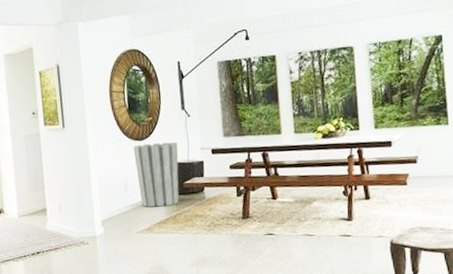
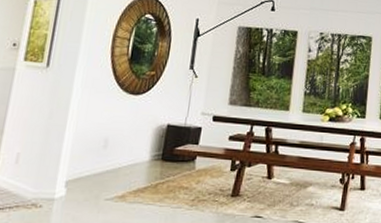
trash can: present [133,141,179,208] -> none [120,99,178,173]

